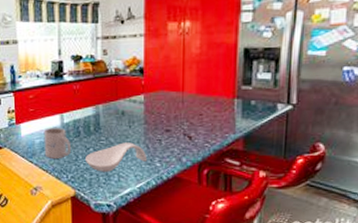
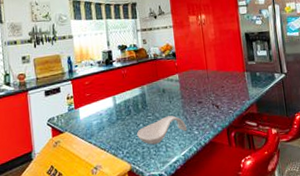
mug: present [43,127,72,158] -> none [99,108,125,138]

